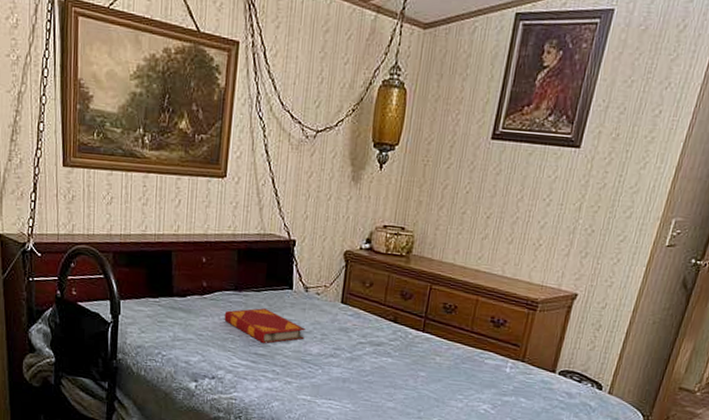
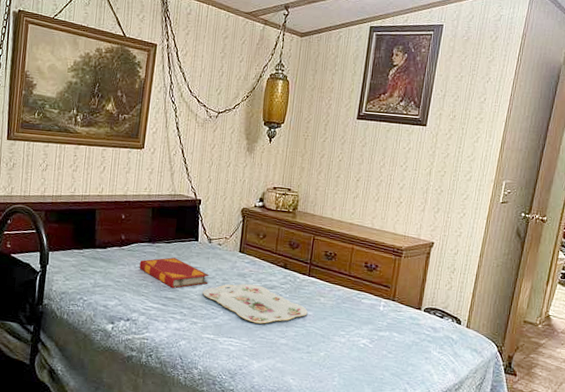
serving tray: none [298,339,420,385] -> present [203,283,308,324]

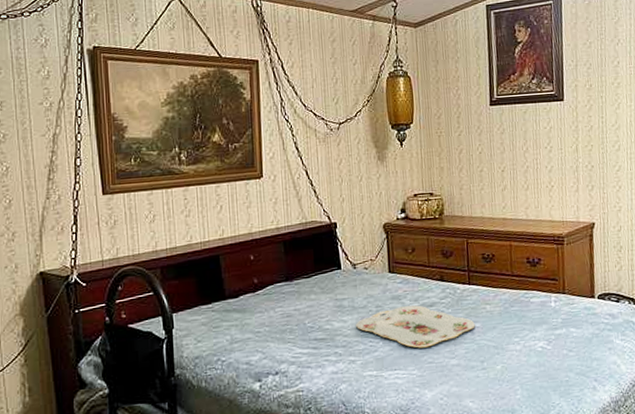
hardback book: present [139,257,209,289] -> none [279,292,360,328]

